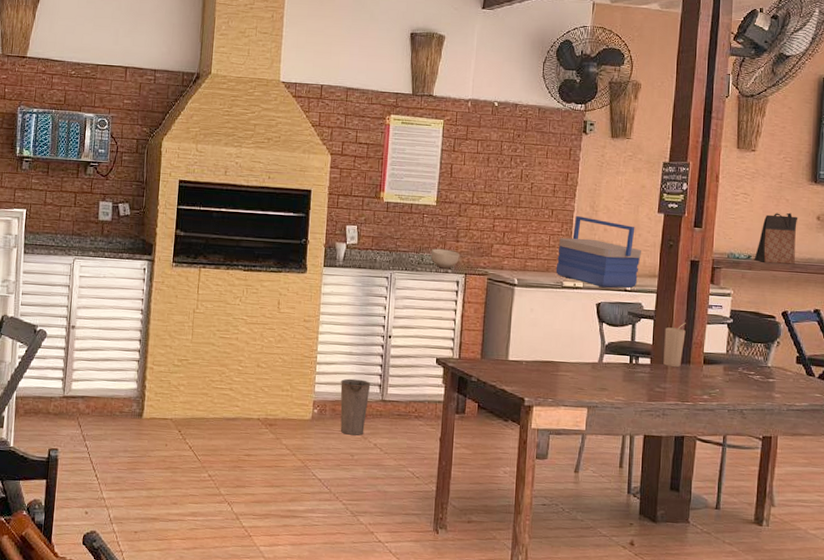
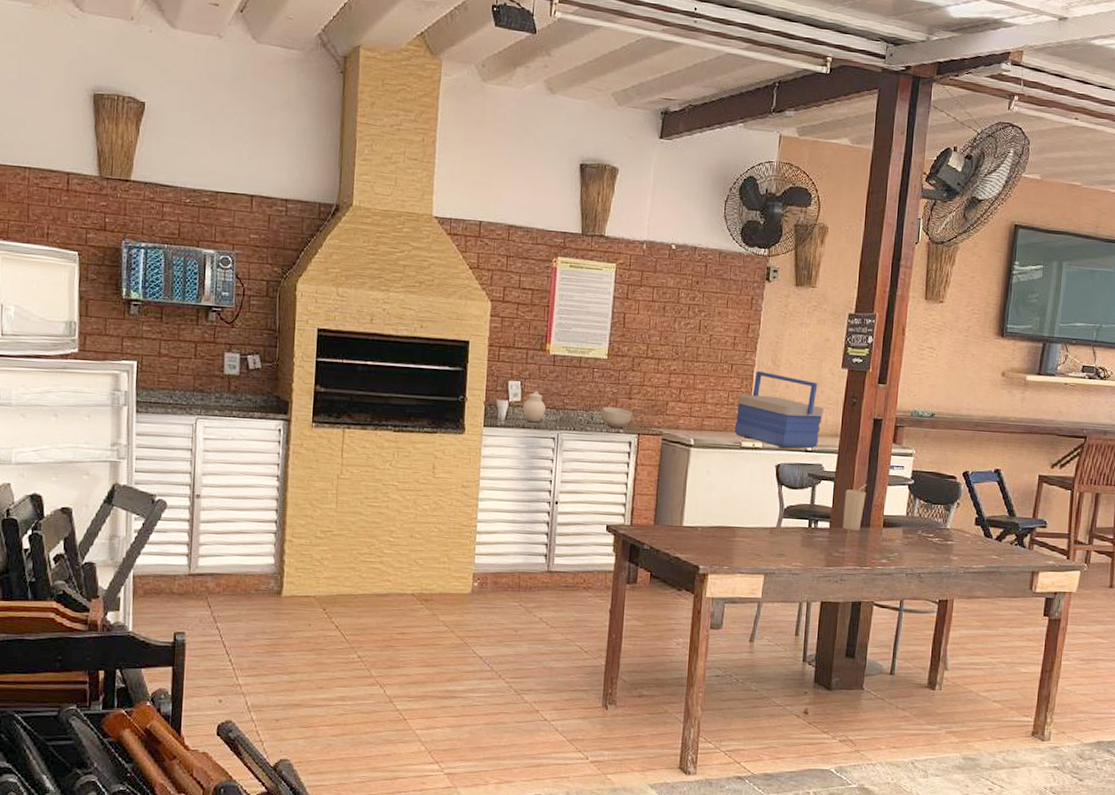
bucket: present [340,378,371,436] -> none [502,548,536,609]
jar: none [359,235,381,263] -> present [522,391,546,423]
bag: present [754,212,798,265] -> none [937,368,983,423]

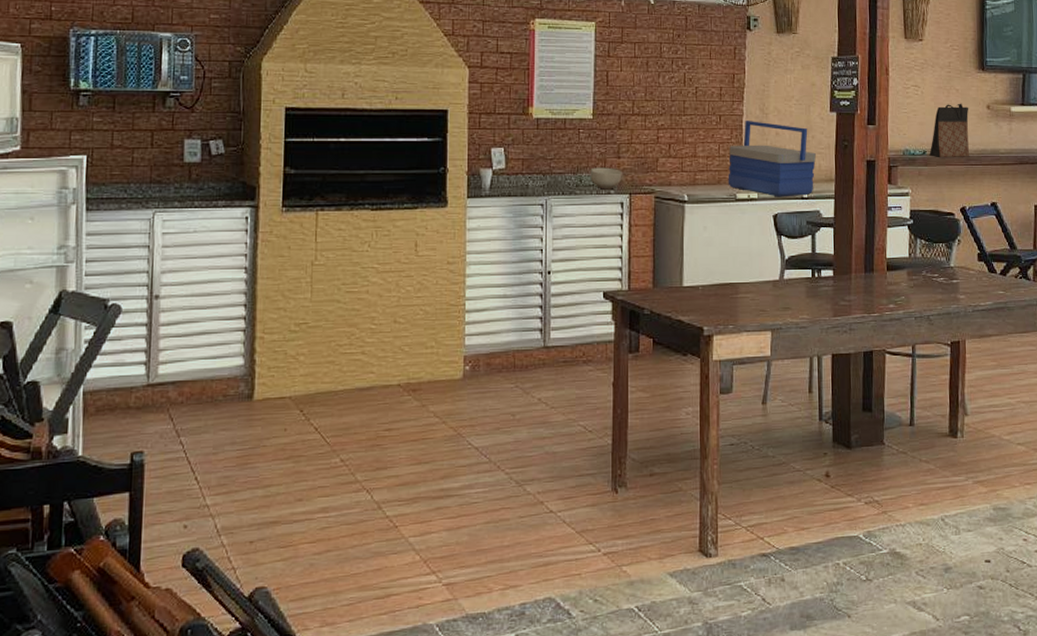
jar: present [522,391,546,423] -> none [507,157,533,190]
cup: present [843,484,867,531] -> none [845,228,867,278]
bag: none [937,368,983,423] -> present [929,103,970,158]

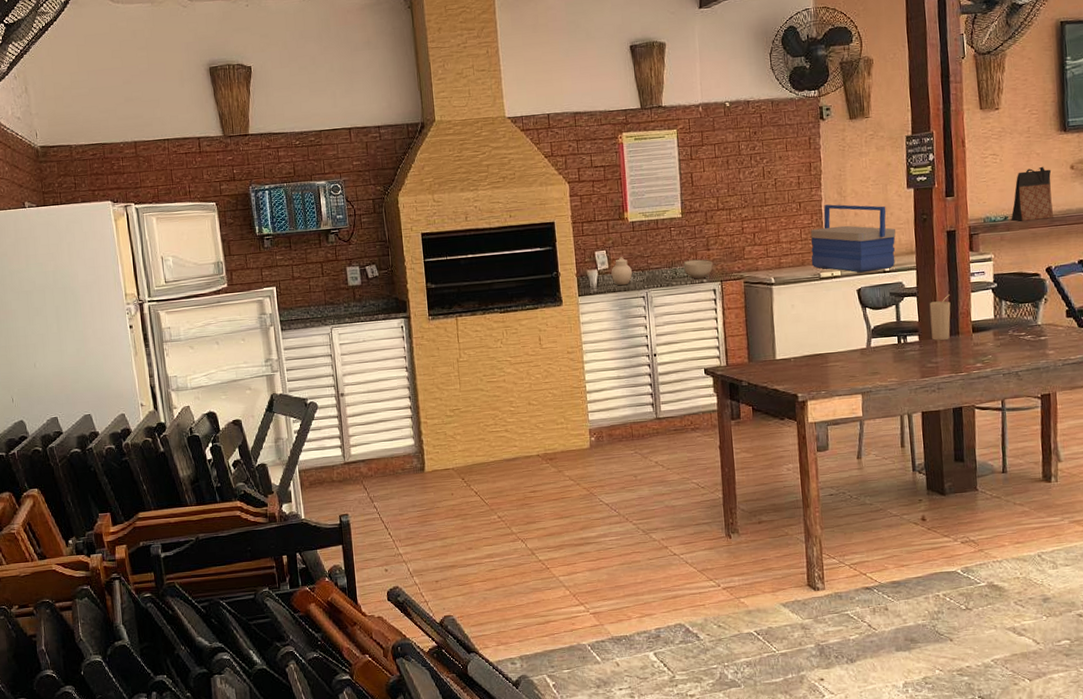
jar: none [507,157,533,190] -> present [611,257,633,286]
cup: none [845,228,867,278] -> present [929,294,951,341]

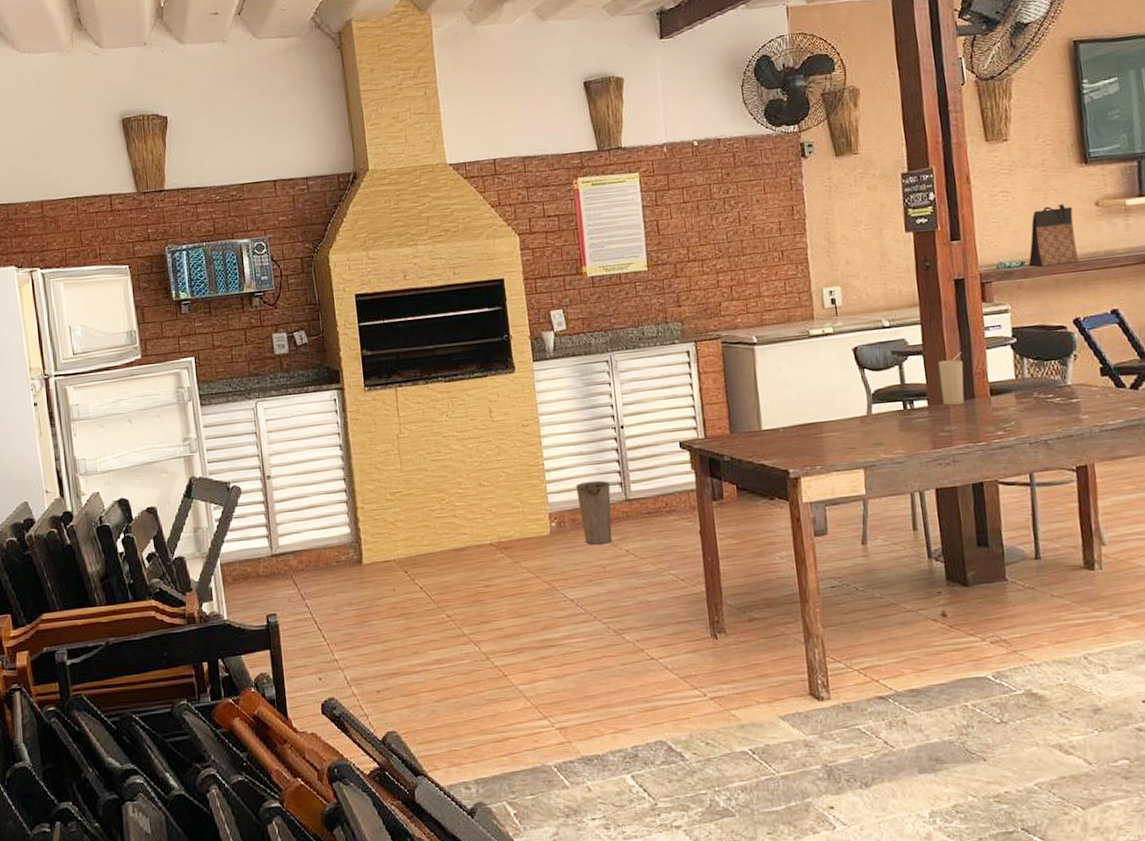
jar: present [611,257,633,286] -> none [569,316,594,349]
bucket: none [613,401,644,457] -> present [576,480,613,545]
bowl: present [683,259,714,279] -> none [651,317,686,340]
cooler: present [811,204,896,273] -> none [796,252,896,329]

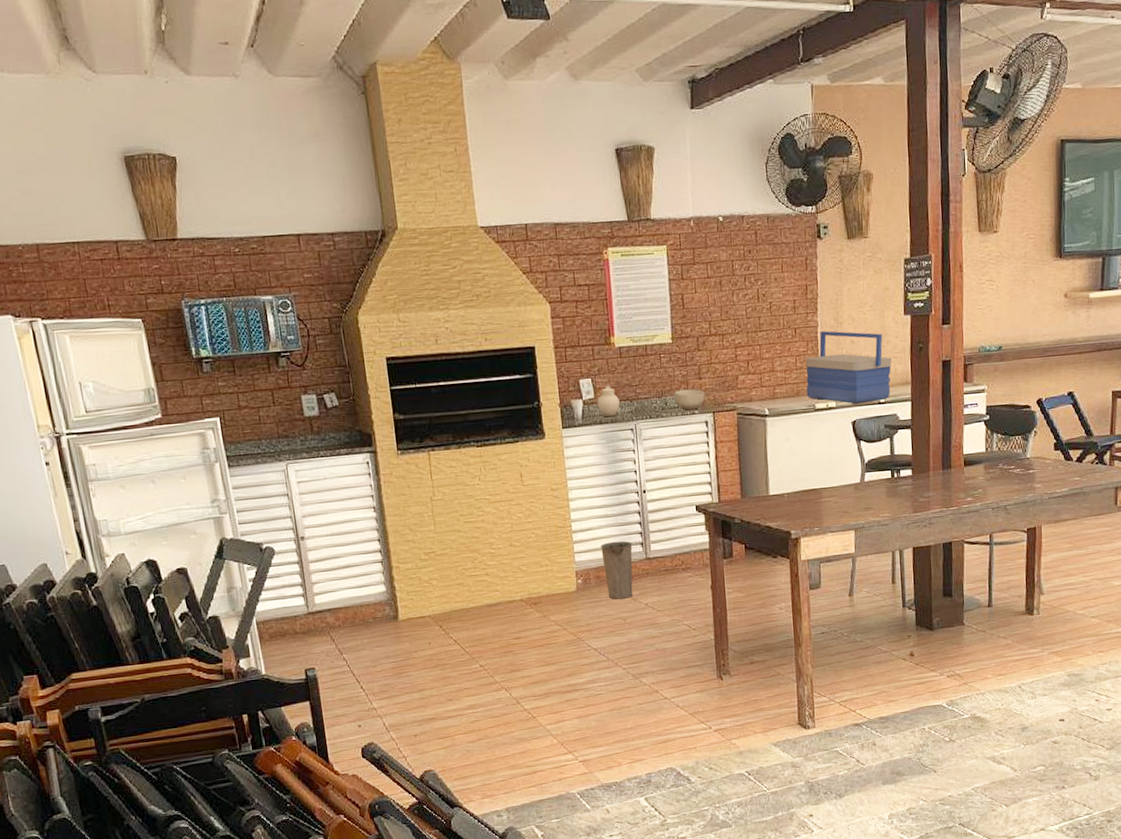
jar: none [569,316,594,349] -> present [597,386,621,417]
bowl: none [651,317,686,340] -> present [674,389,706,411]
cooler: none [796,252,896,329] -> present [806,331,892,404]
cup: present [938,352,965,406] -> none [923,427,944,475]
bag: present [1028,203,1080,268] -> none [1005,294,1047,352]

